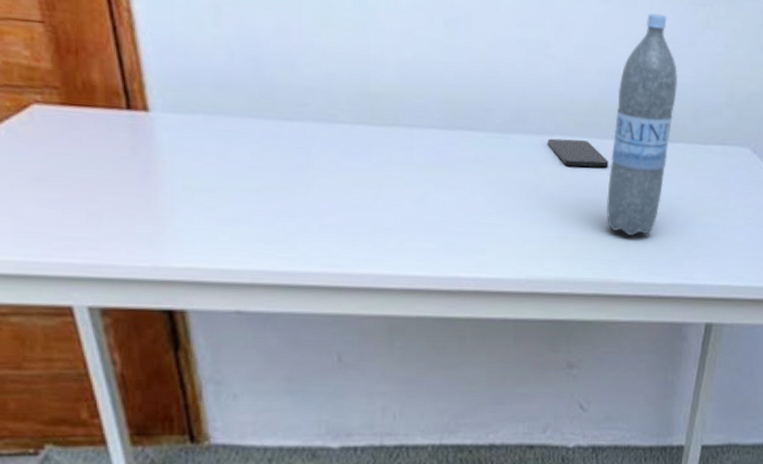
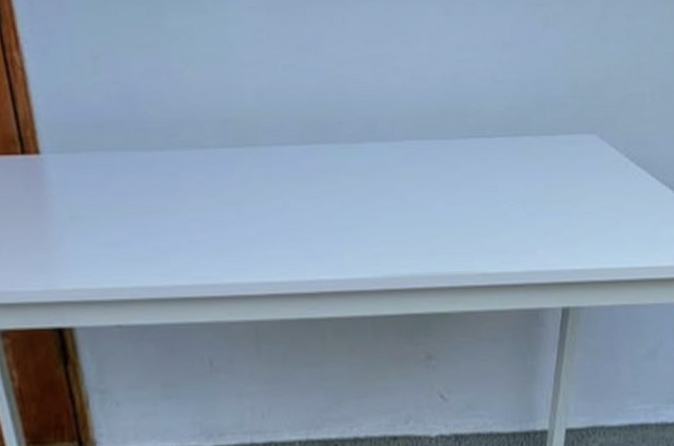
phone: present [548,138,609,168] -> none [397,142,457,168]
water bottle: present [607,13,678,237] -> none [457,18,521,229]

